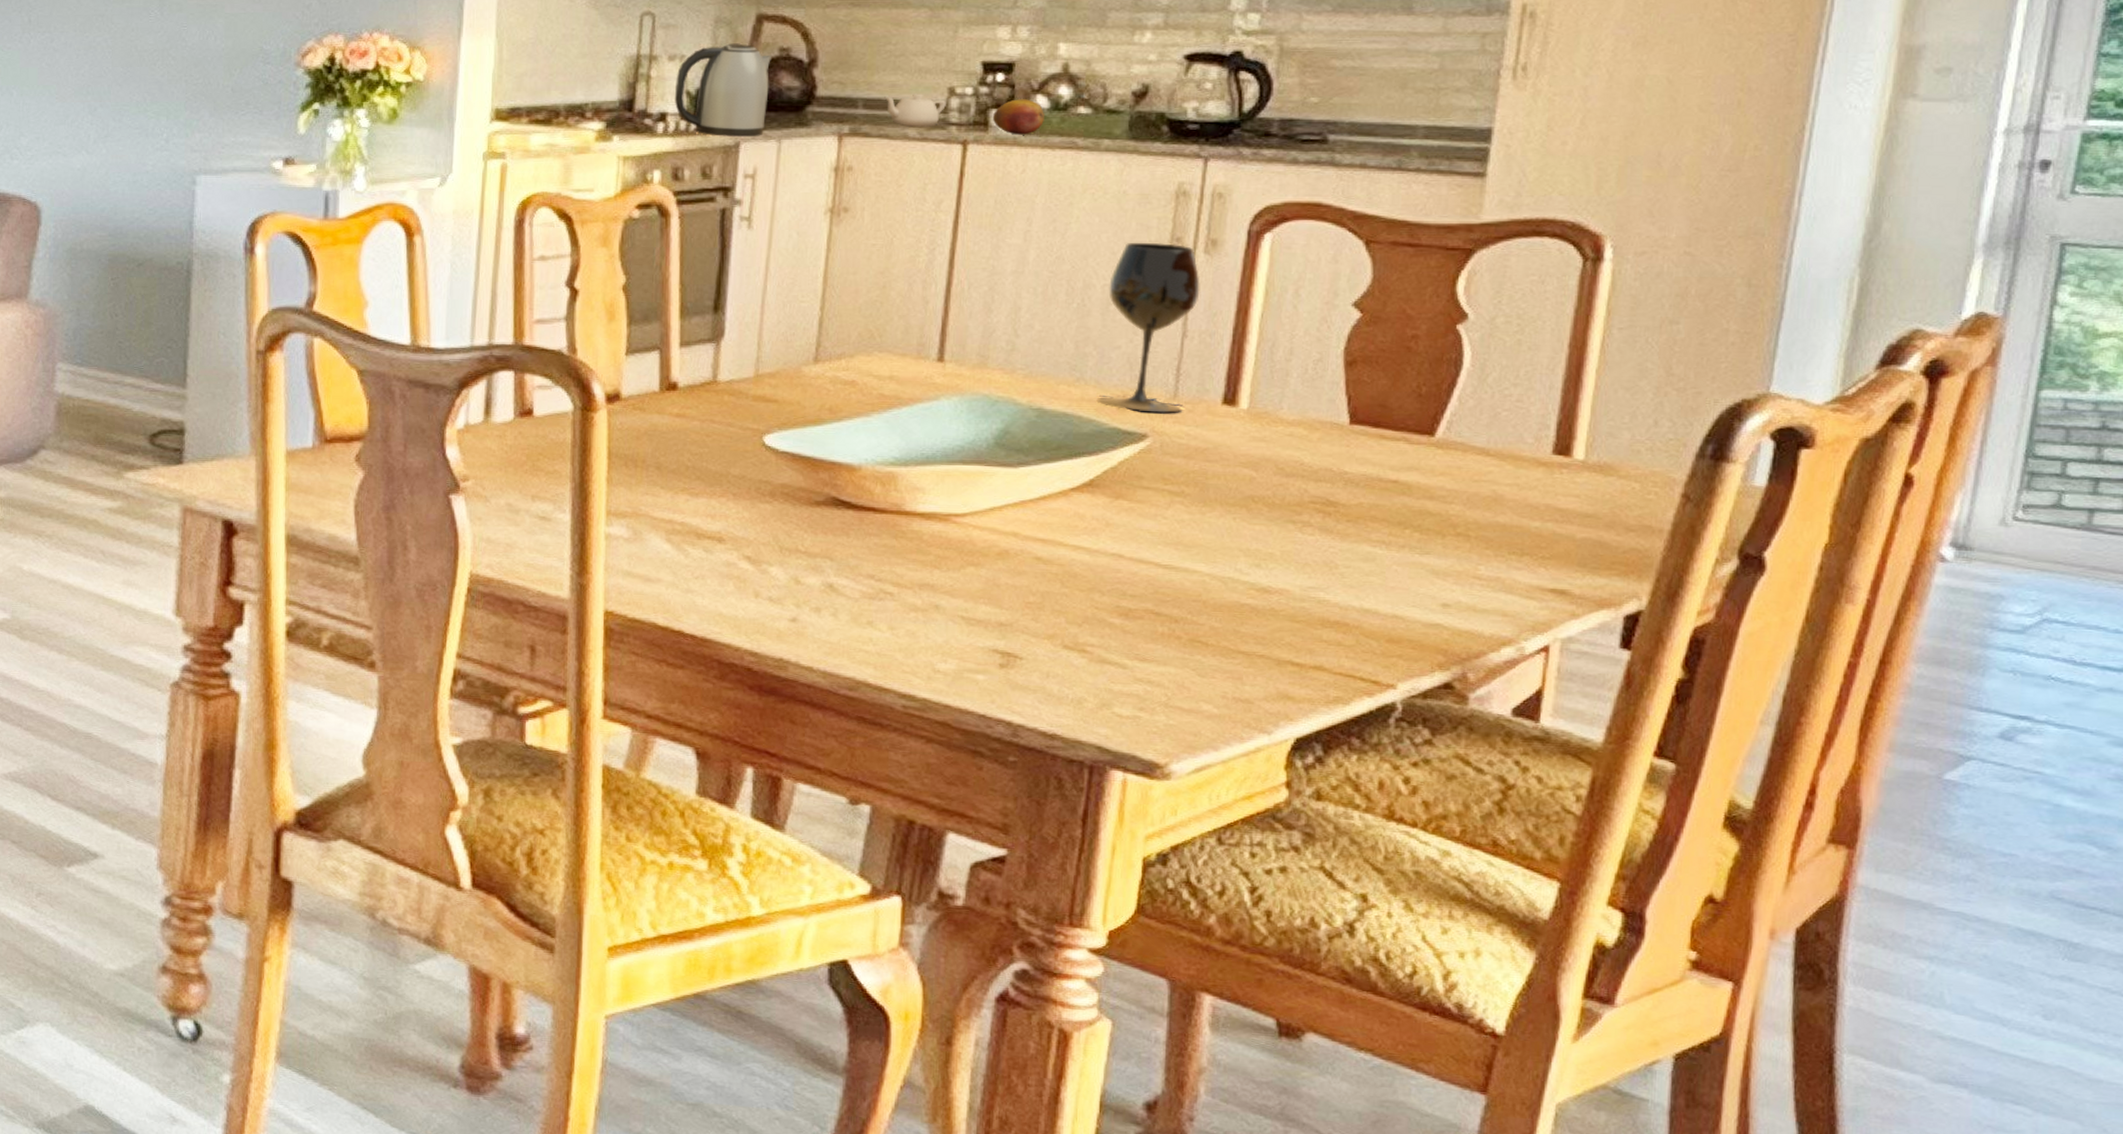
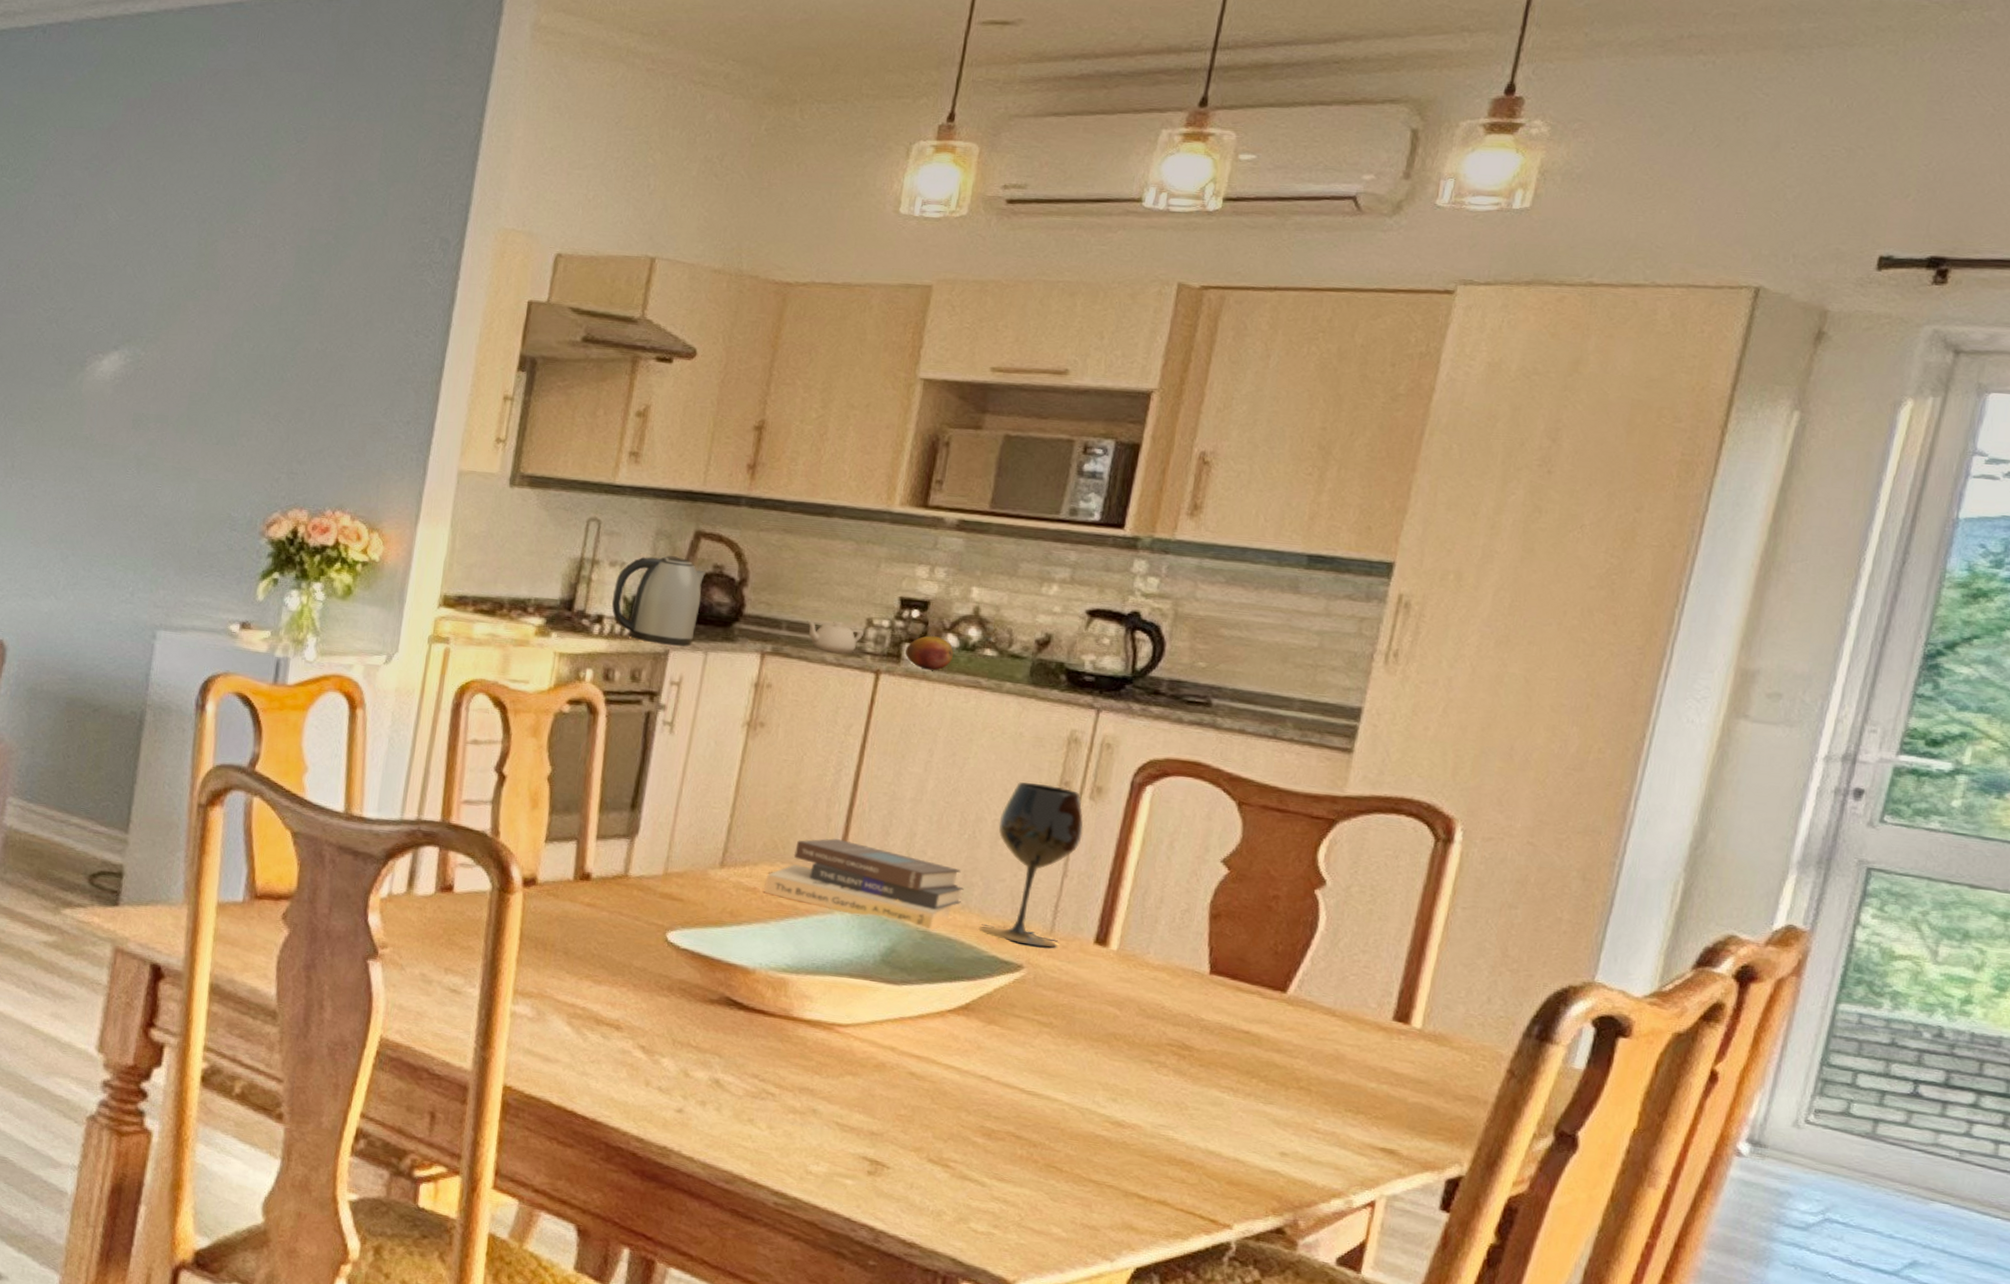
books: none [863,320,1077,409] -> present [764,838,964,932]

